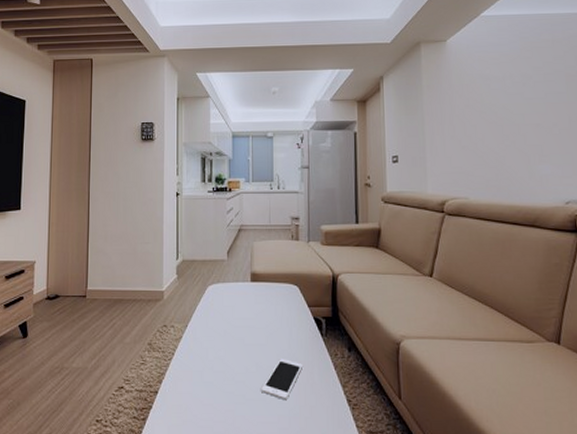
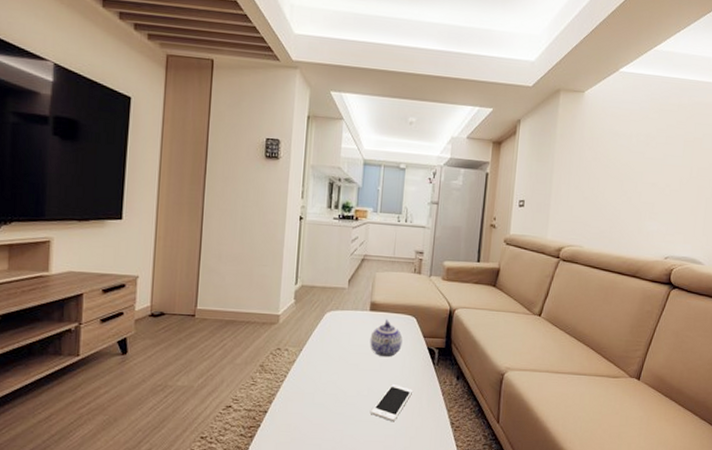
teapot: none [254,290,287,330] -> present [370,319,403,358]

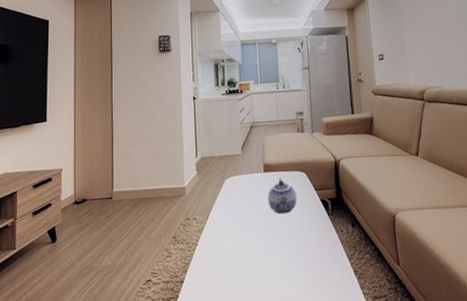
cell phone: present [371,384,412,422] -> none [278,239,313,277]

